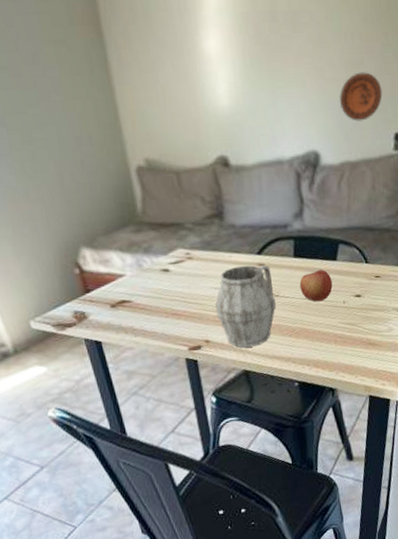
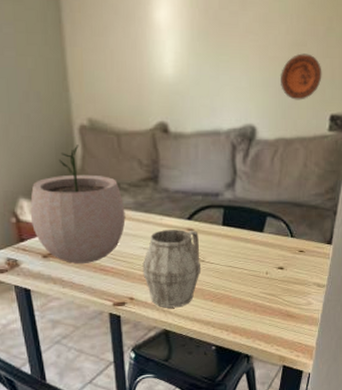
plant pot: none [92,187,194,311] -> present [30,145,126,264]
apple: present [299,269,333,302] -> none [225,240,257,270]

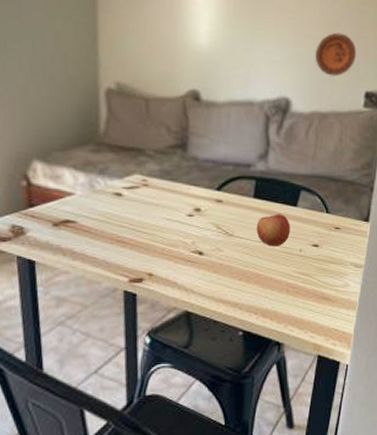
plant pot: present [30,145,126,264] -> none [43,108,149,234]
mug: present [142,229,200,308] -> none [165,200,229,286]
apple: none [225,240,257,270] -> present [256,214,290,247]

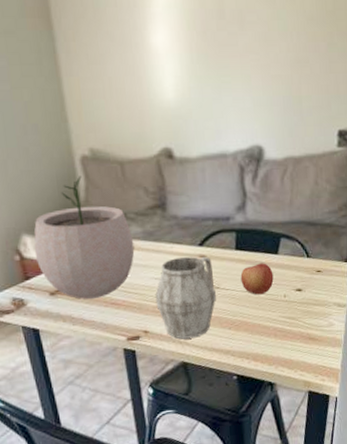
plant pot: none [43,108,149,234] -> present [34,176,135,299]
mug: none [165,200,229,286] -> present [155,256,216,339]
decorative plate: present [314,32,357,77] -> none [283,70,327,118]

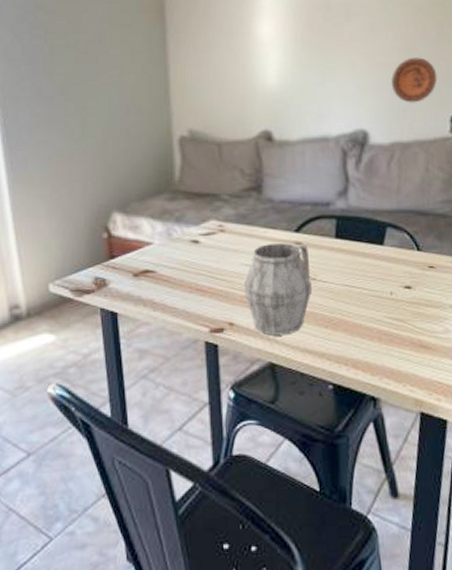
plant pot: present [34,176,135,299] -> none [123,156,226,283]
apple: present [240,263,274,295] -> none [340,254,378,290]
decorative plate: none [283,70,327,118] -> present [390,57,438,103]

